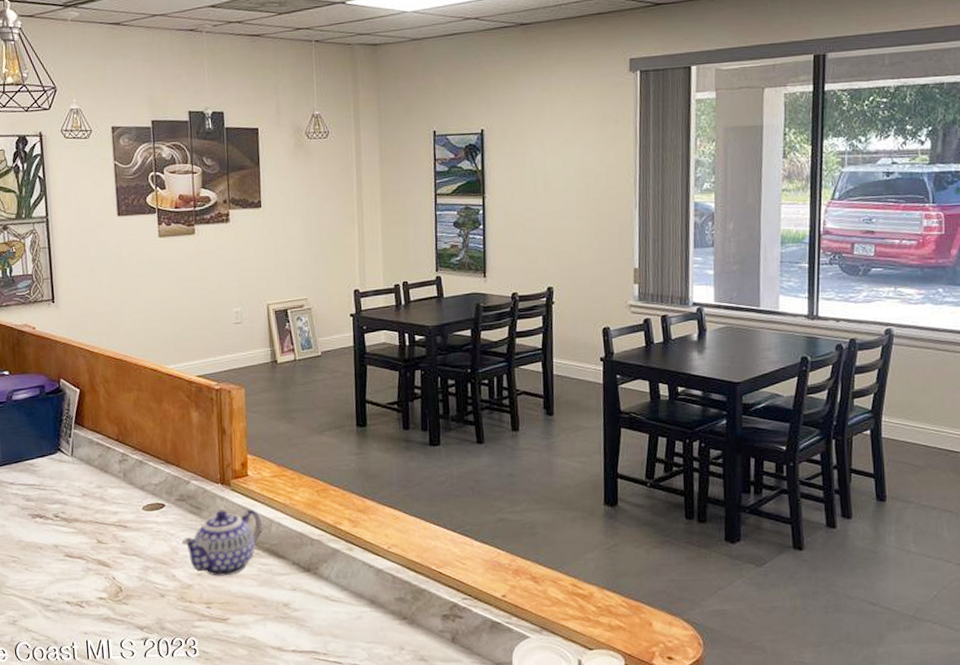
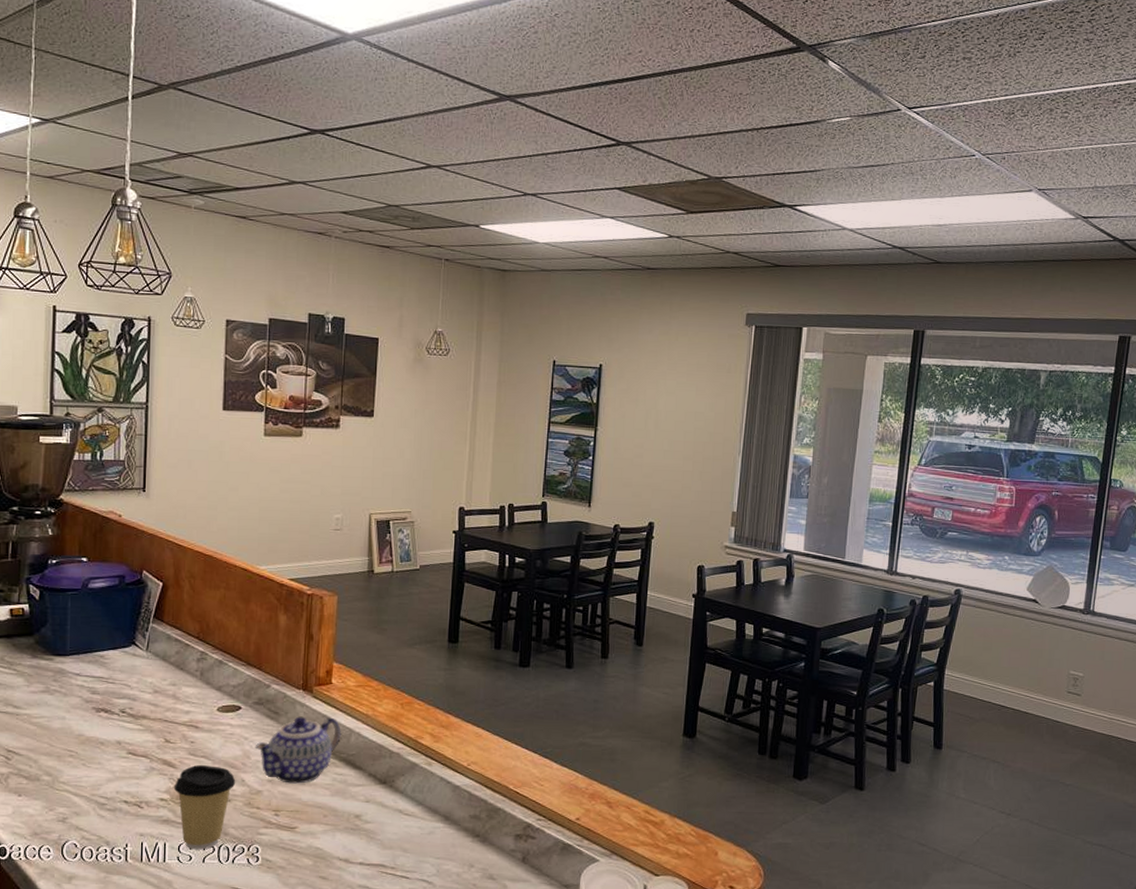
coffee cup: none [110,562,167,645] -> present [173,764,236,850]

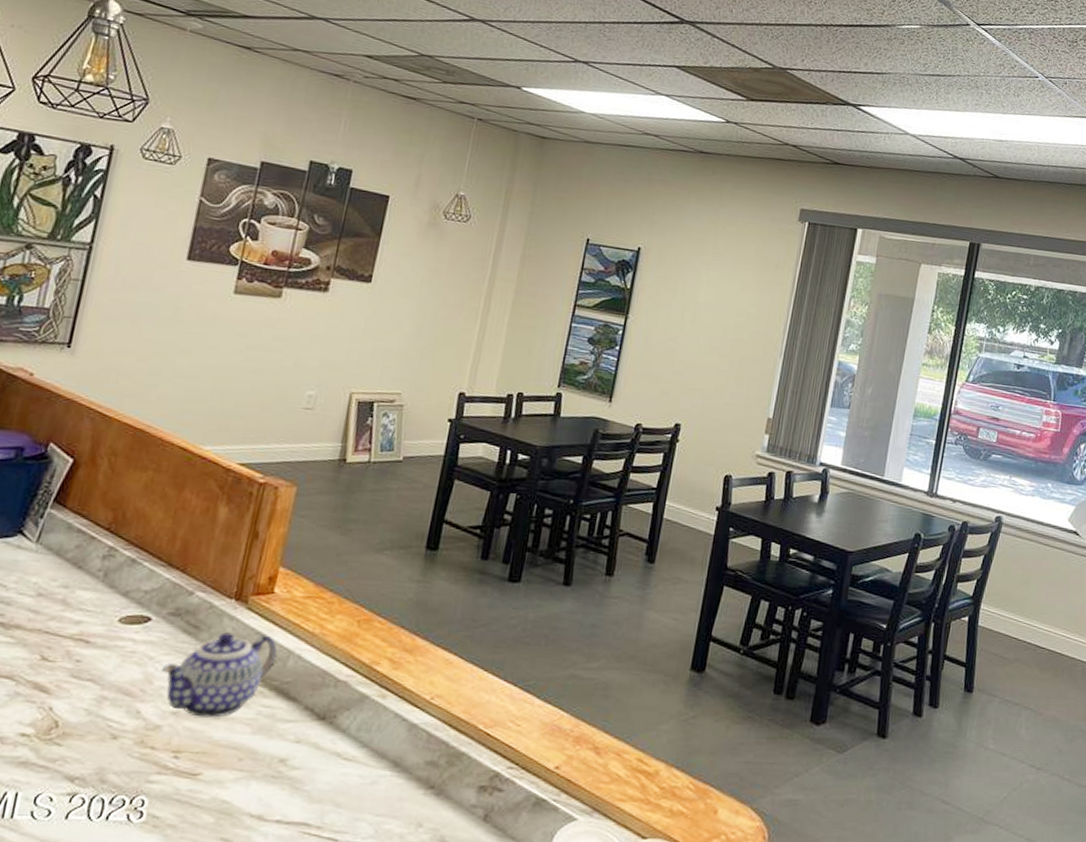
coffee cup: present [173,764,236,850] -> none [41,689,129,802]

